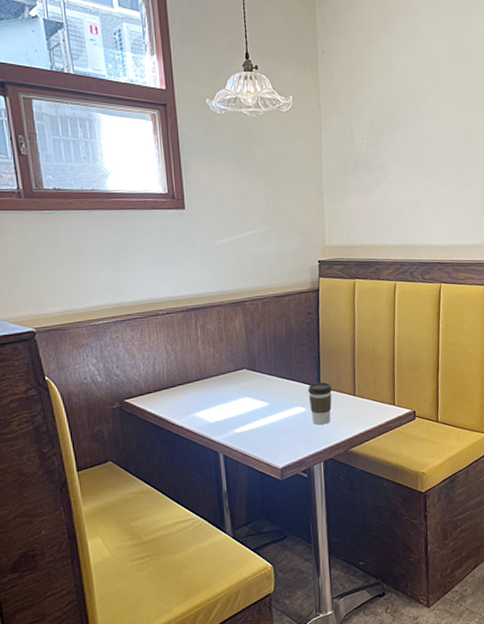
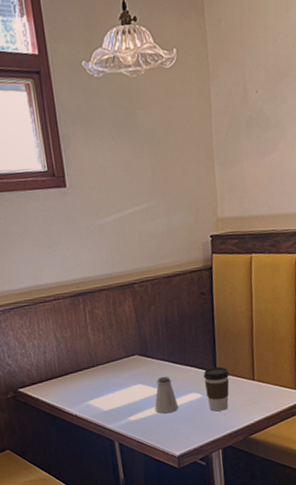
saltshaker: none [260,390,283,427] -> present [154,376,179,414]

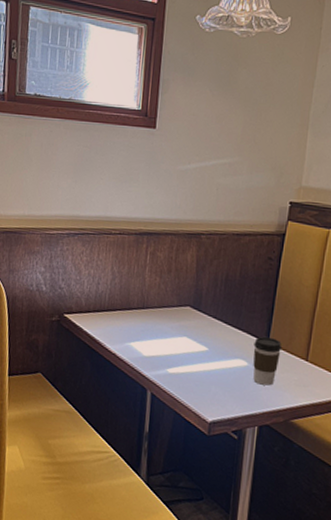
saltshaker: present [154,376,179,414] -> none [196,334,222,375]

